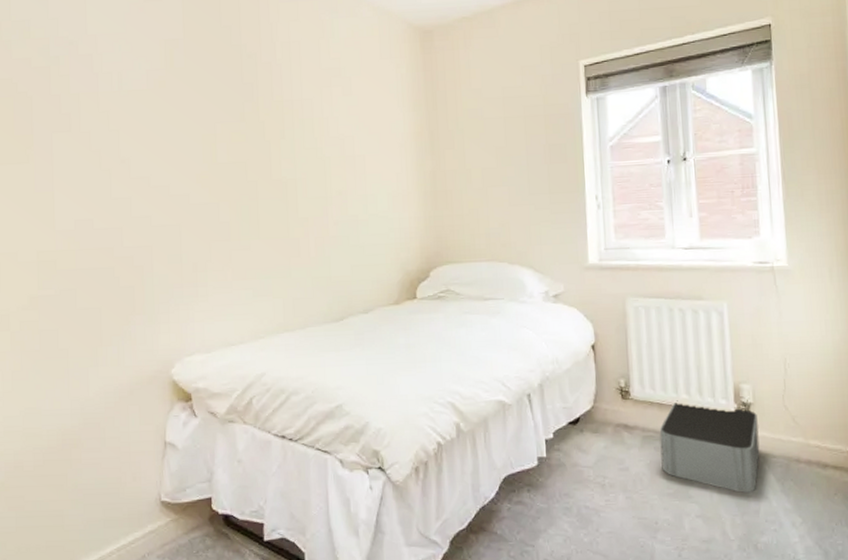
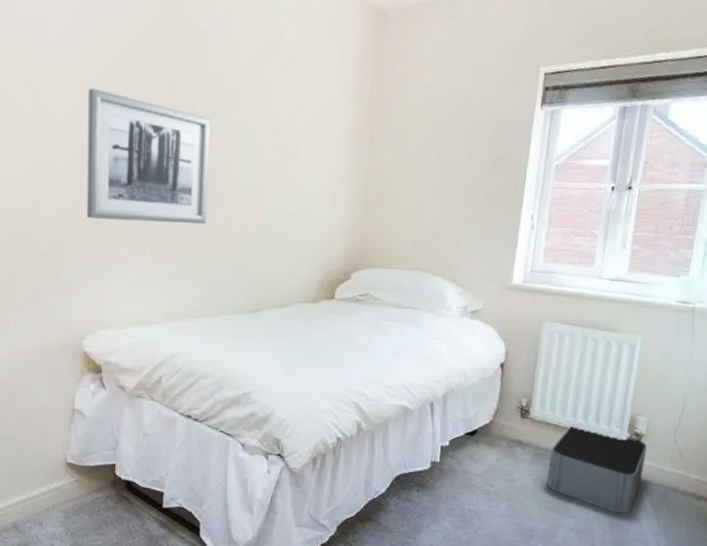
wall art: none [164,126,285,247] -> present [86,88,211,224]

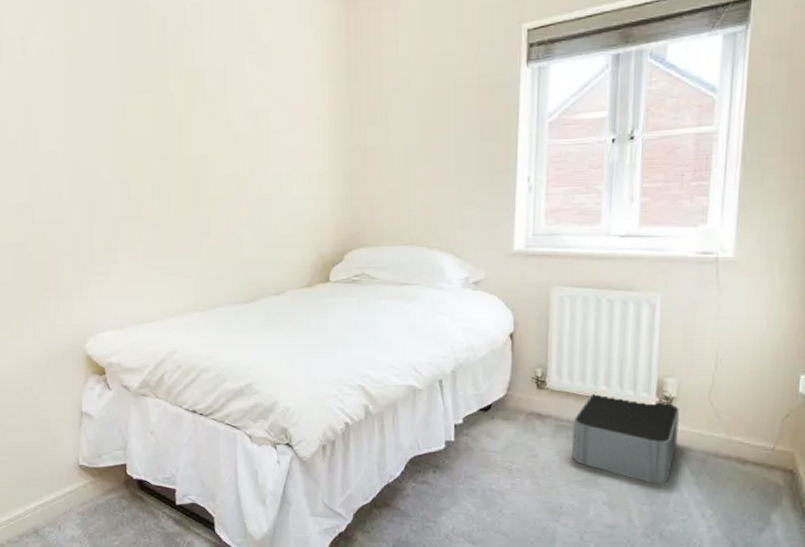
wall art: present [86,88,211,224] -> none [70,97,196,224]

